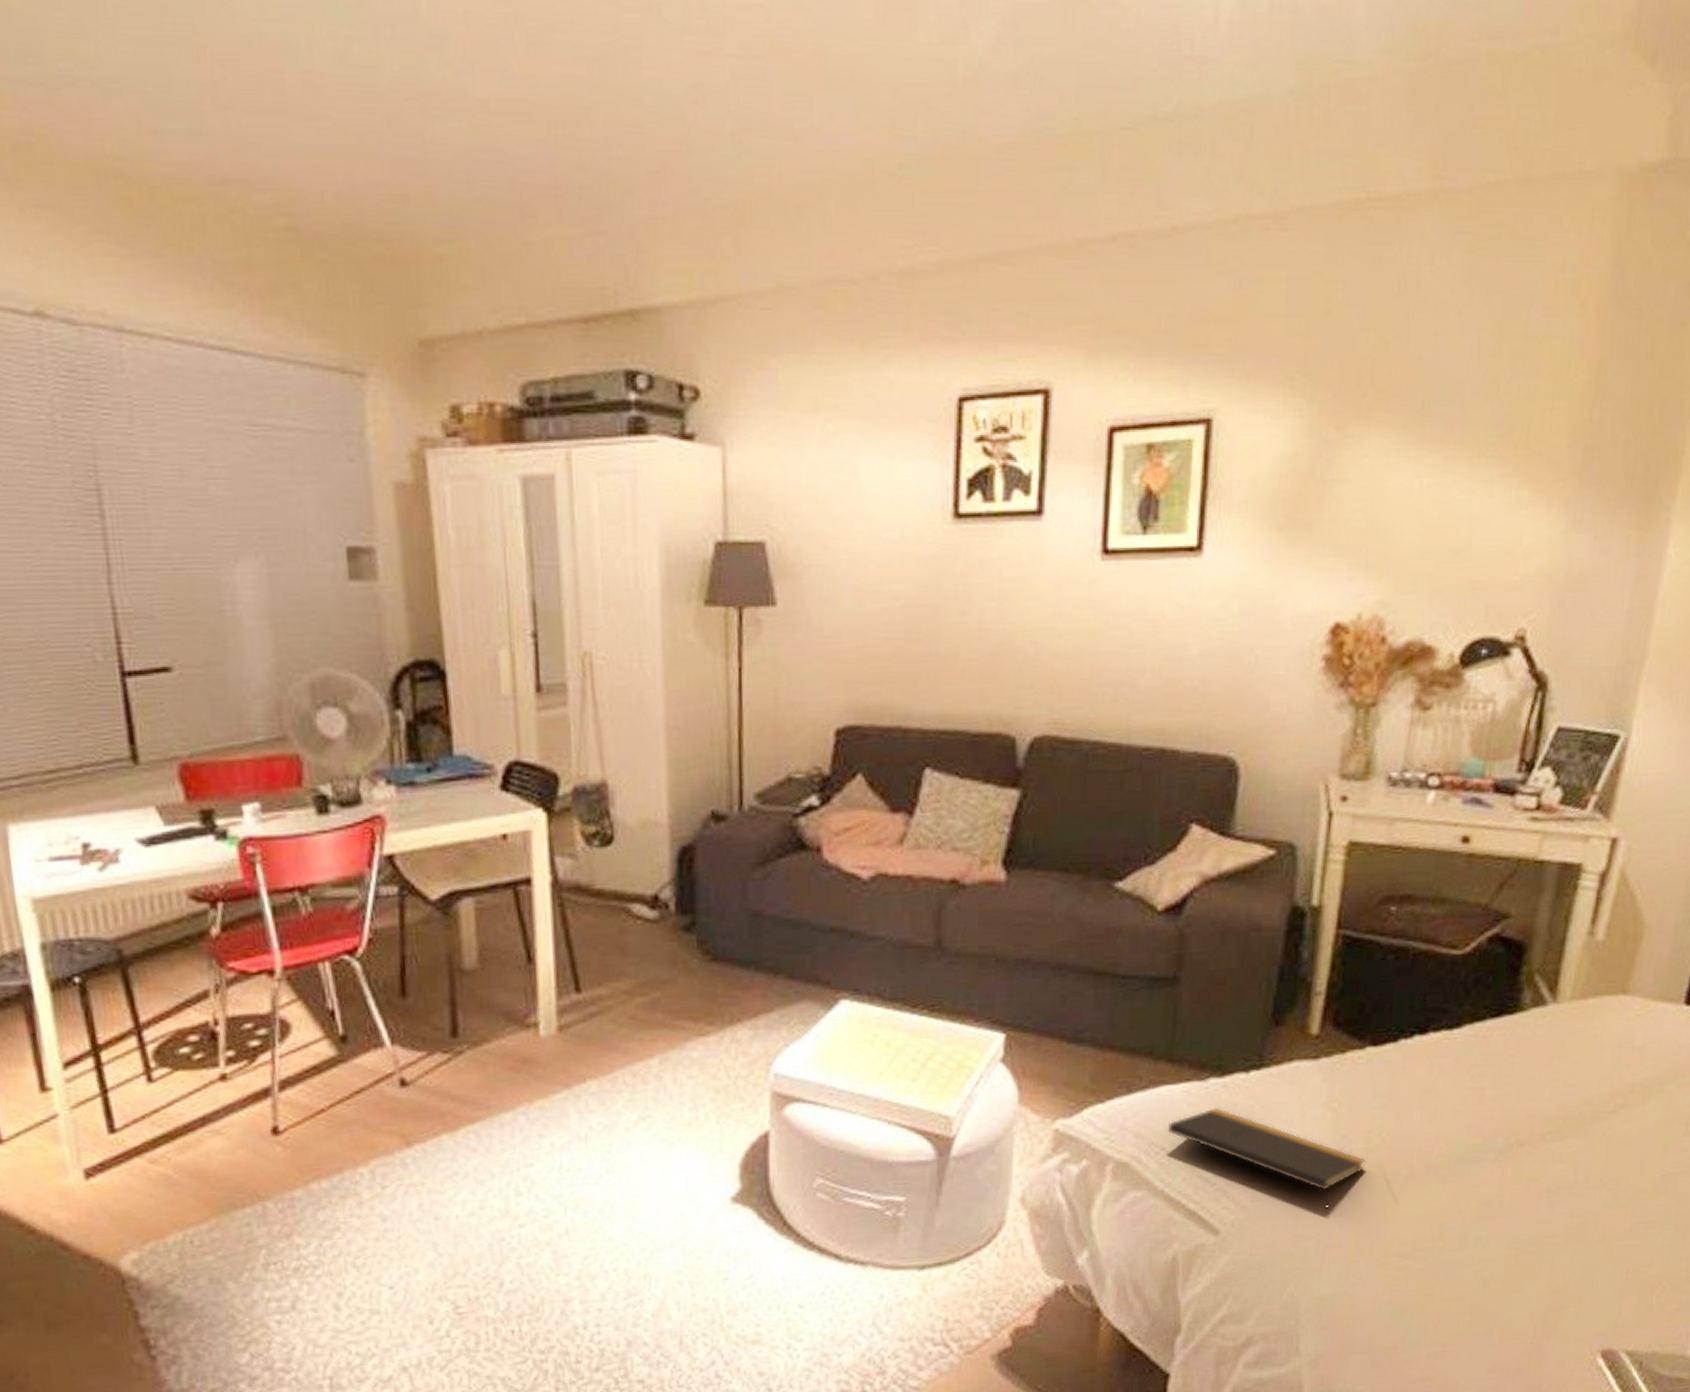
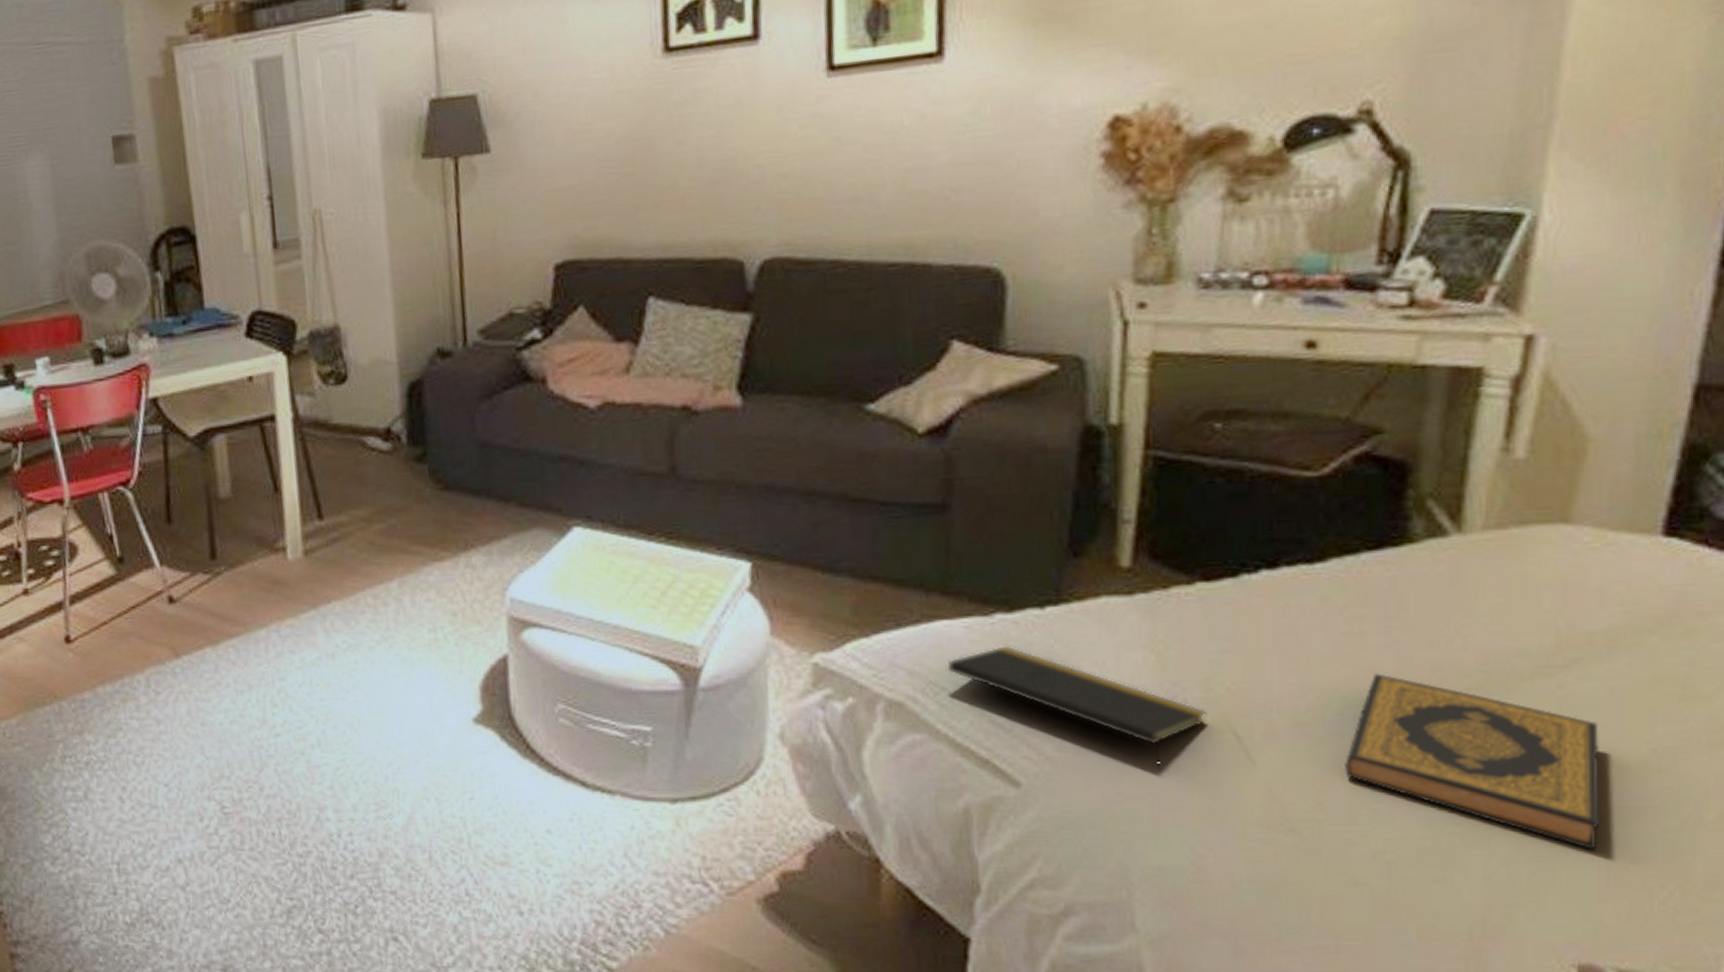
hardback book: none [1460,1122,1631,1258] -> present [1345,673,1601,850]

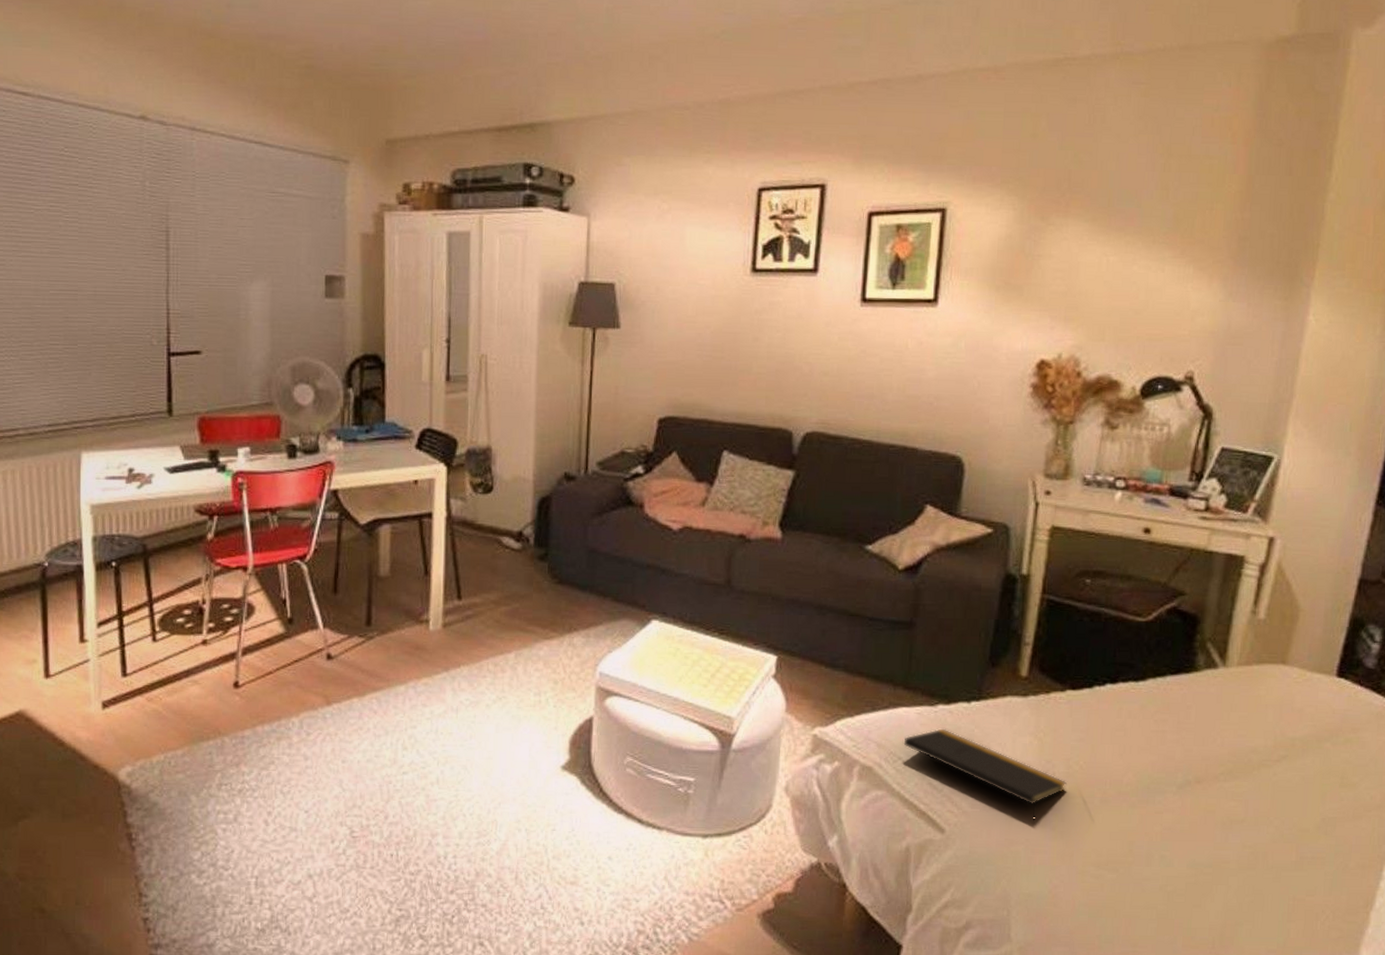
hardback book: present [1345,673,1601,850] -> none [1147,760,1294,886]

